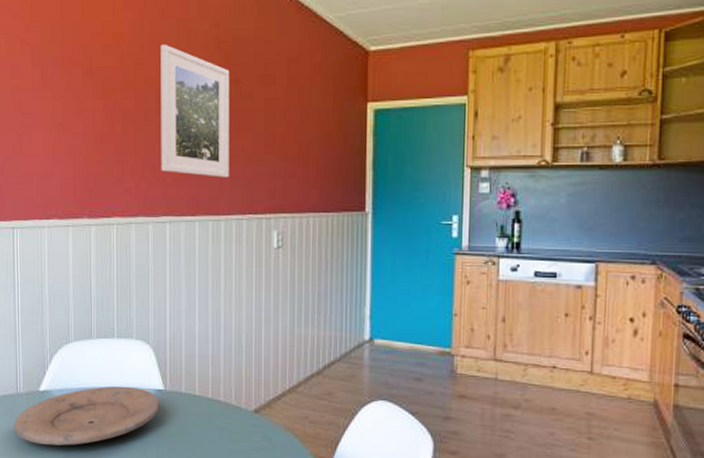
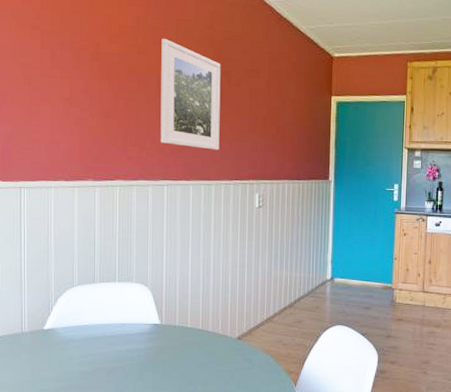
plate: present [14,386,160,446] -> none [18,322,156,376]

